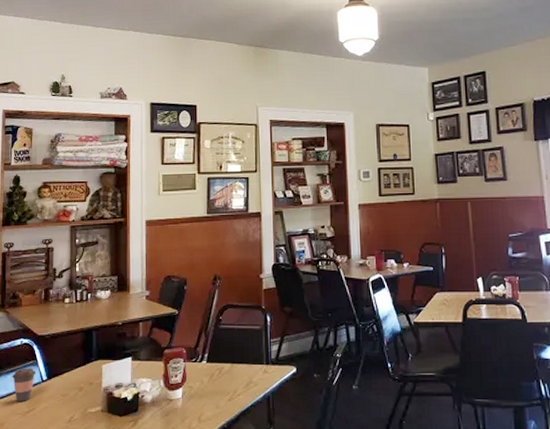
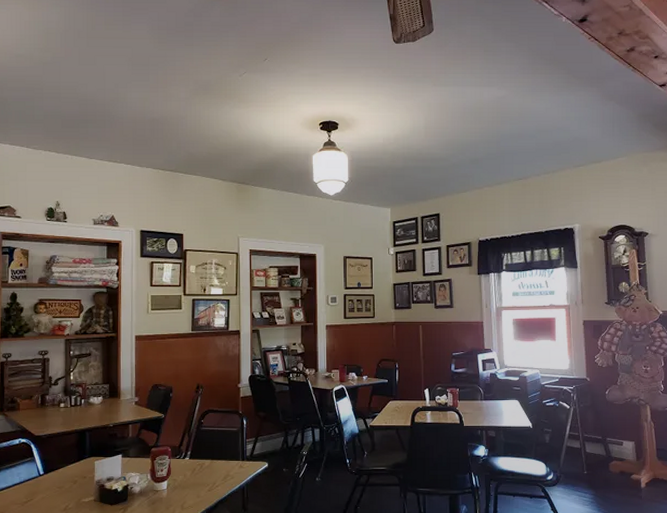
coffee cup: present [12,368,36,401] -> none [11,464,34,493]

